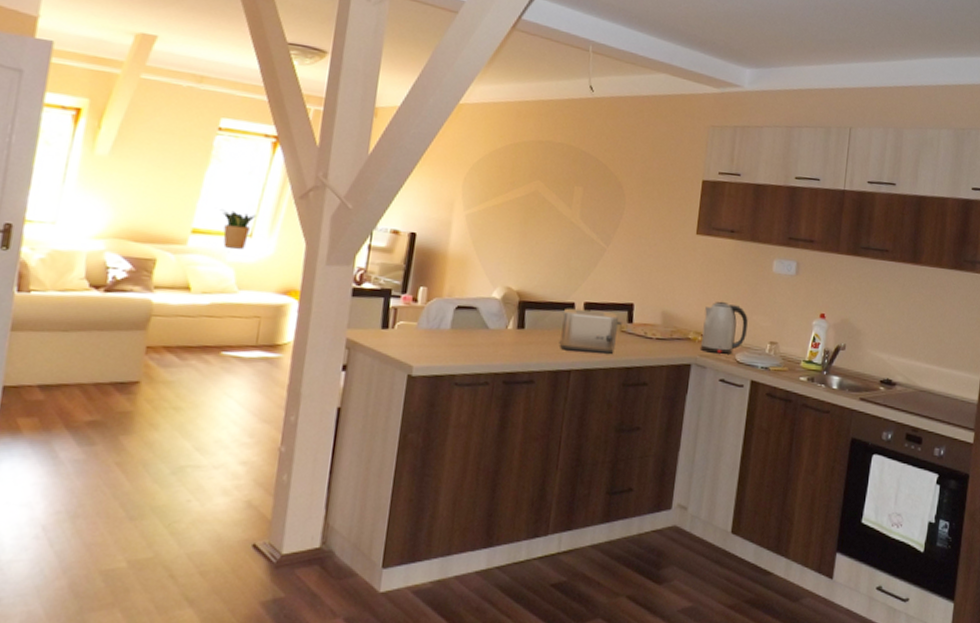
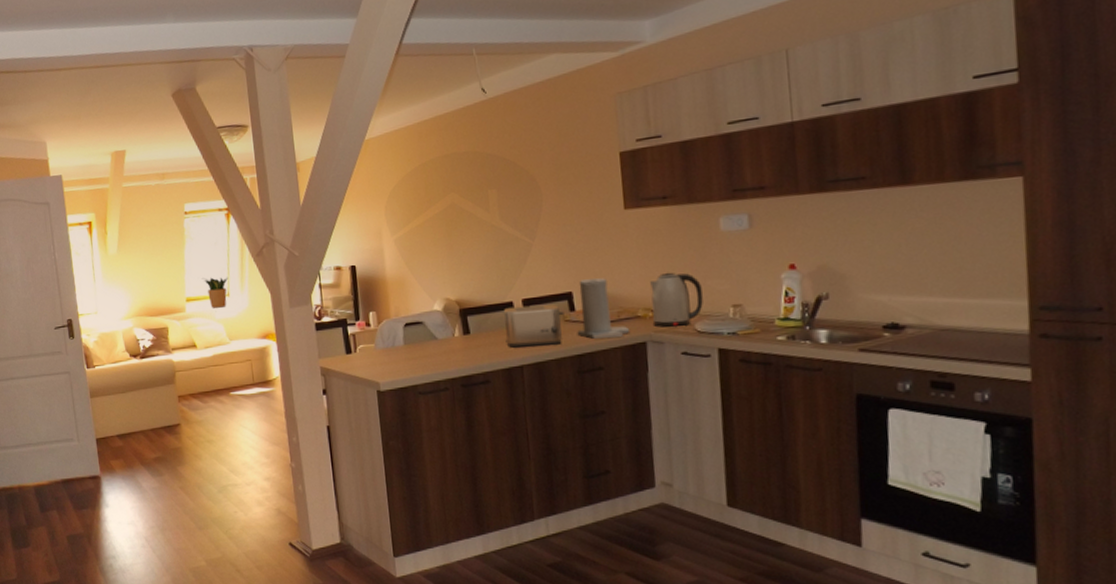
paper towel: none [630,294,679,357] -> present [577,278,630,339]

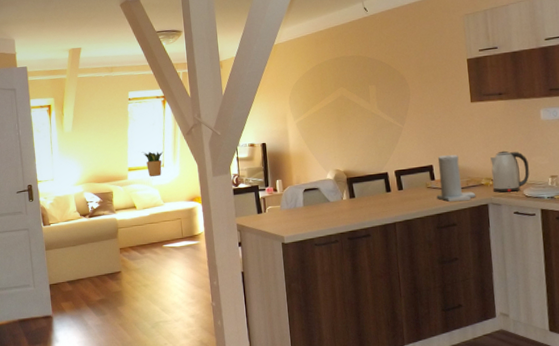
toaster: present [504,304,564,348] -> none [381,175,427,209]

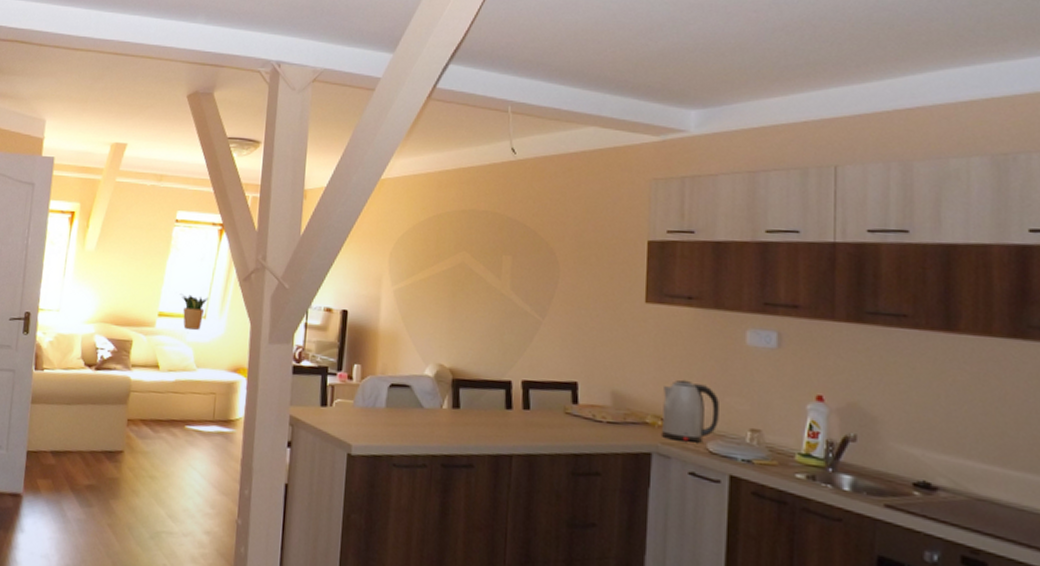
paper towel: present [436,154,476,202] -> none [577,371,636,444]

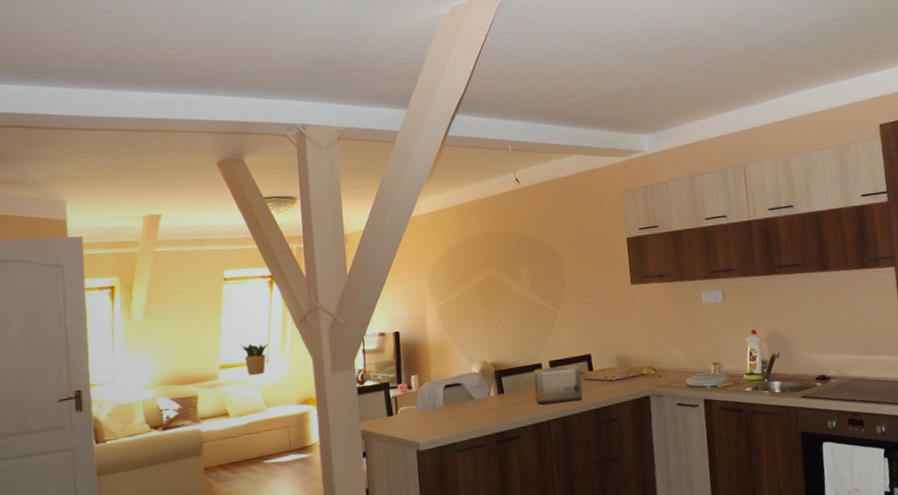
toaster: none [497,386,566,440] -> present [534,365,584,405]
kettle: present [661,379,719,443] -> none [652,336,692,383]

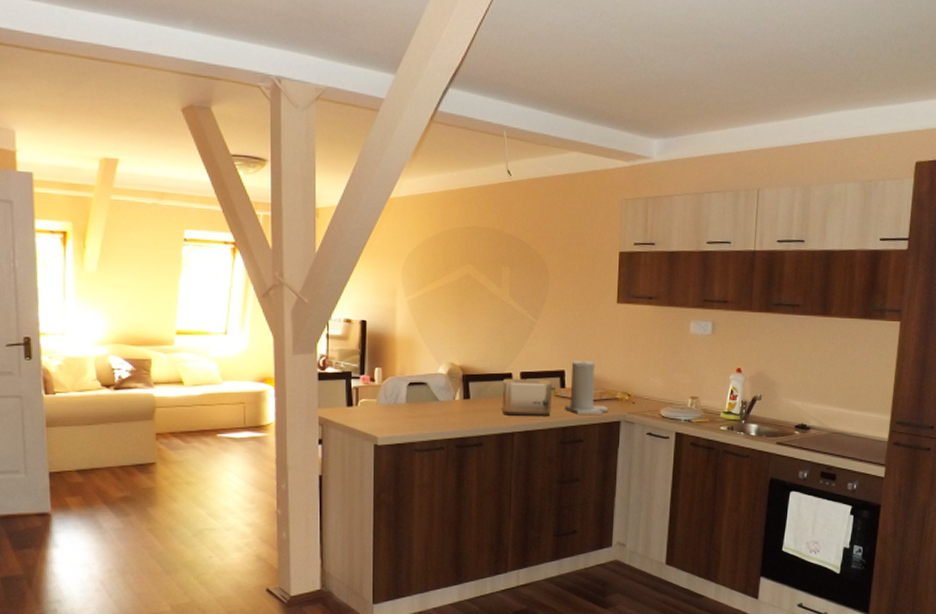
potted plant: present [240,343,269,375] -> none [198,312,228,345]
paper towel: none [595,342,637,395] -> present [564,361,609,416]

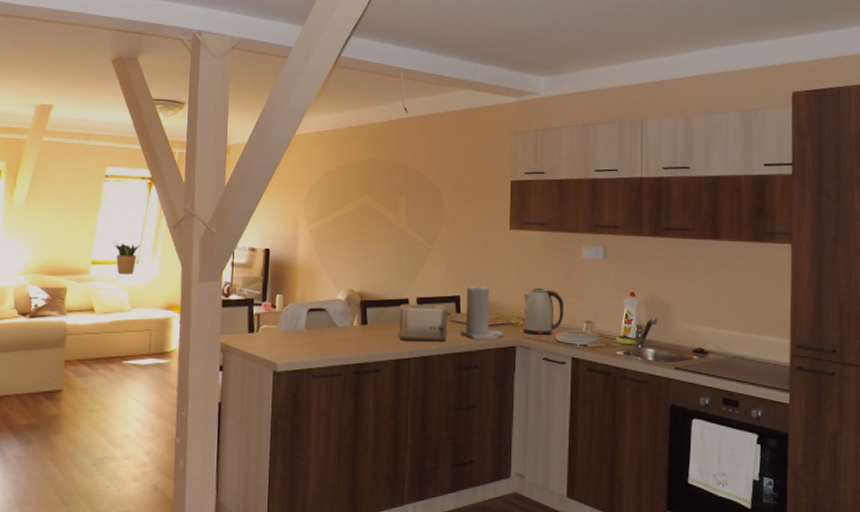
potted plant: none [198,312,228,345] -> present [113,242,141,274]
kettle: none [627,363,670,410] -> present [522,287,564,335]

